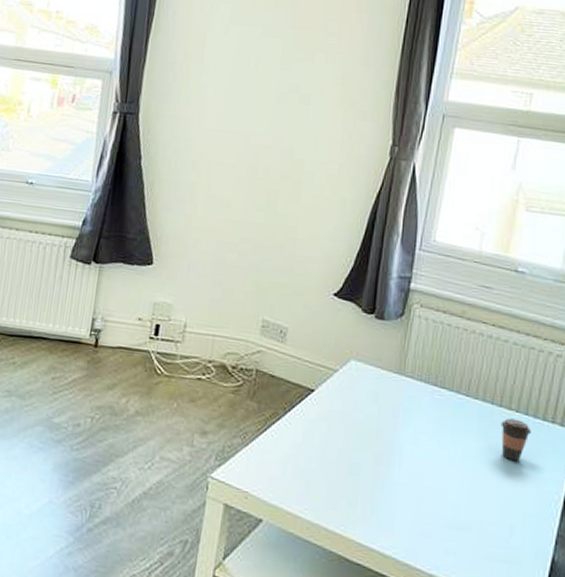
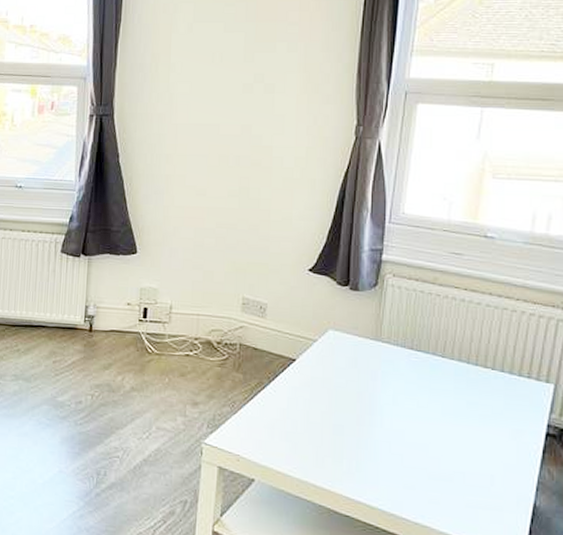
coffee cup: present [500,418,532,461] -> none [477,375,509,415]

